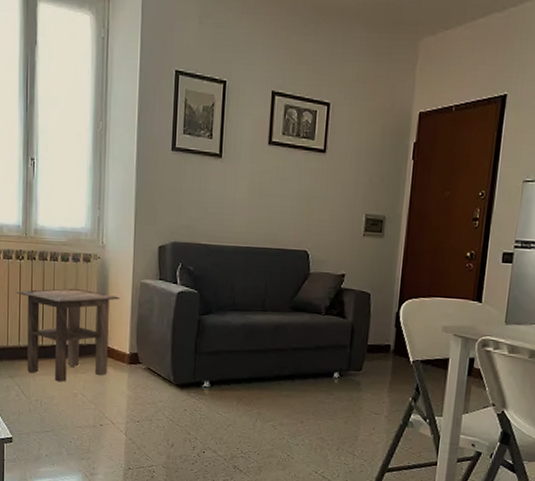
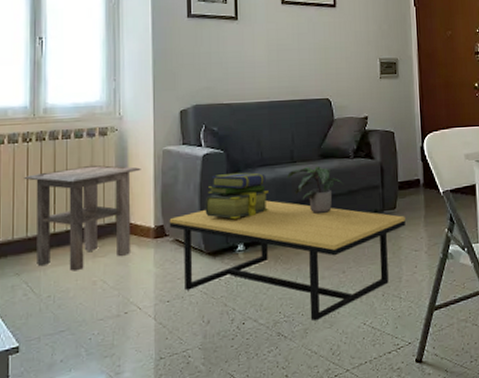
coffee table: none [143,344,370,462] -> present [169,200,406,322]
stack of books: none [176,313,237,358] -> present [205,173,269,220]
potted plant: none [257,316,312,365] -> present [287,166,344,215]

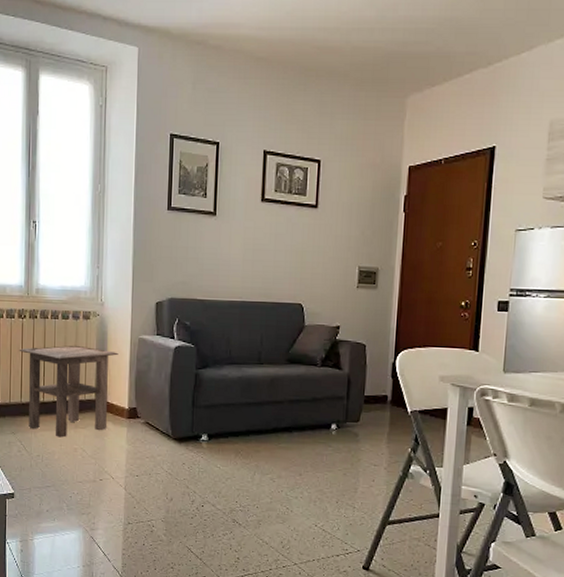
coffee table: present [169,200,406,322] -> none [141,397,368,515]
stack of books: present [205,173,269,220] -> none [174,367,234,411]
potted plant: present [287,166,344,215] -> none [253,369,309,418]

